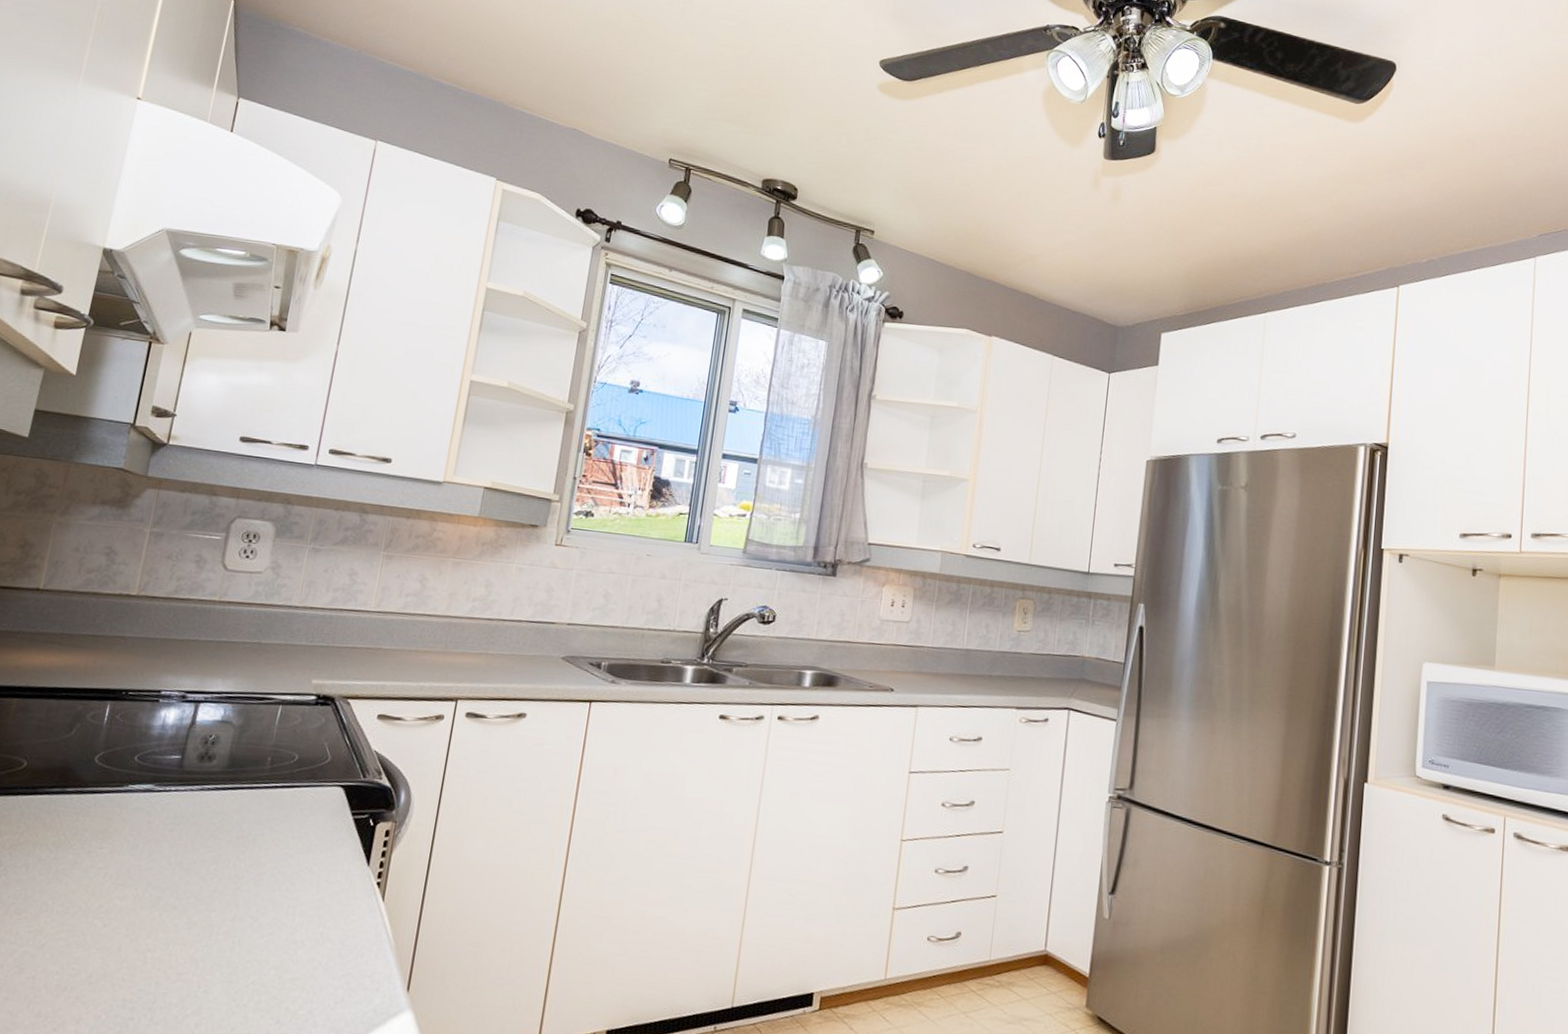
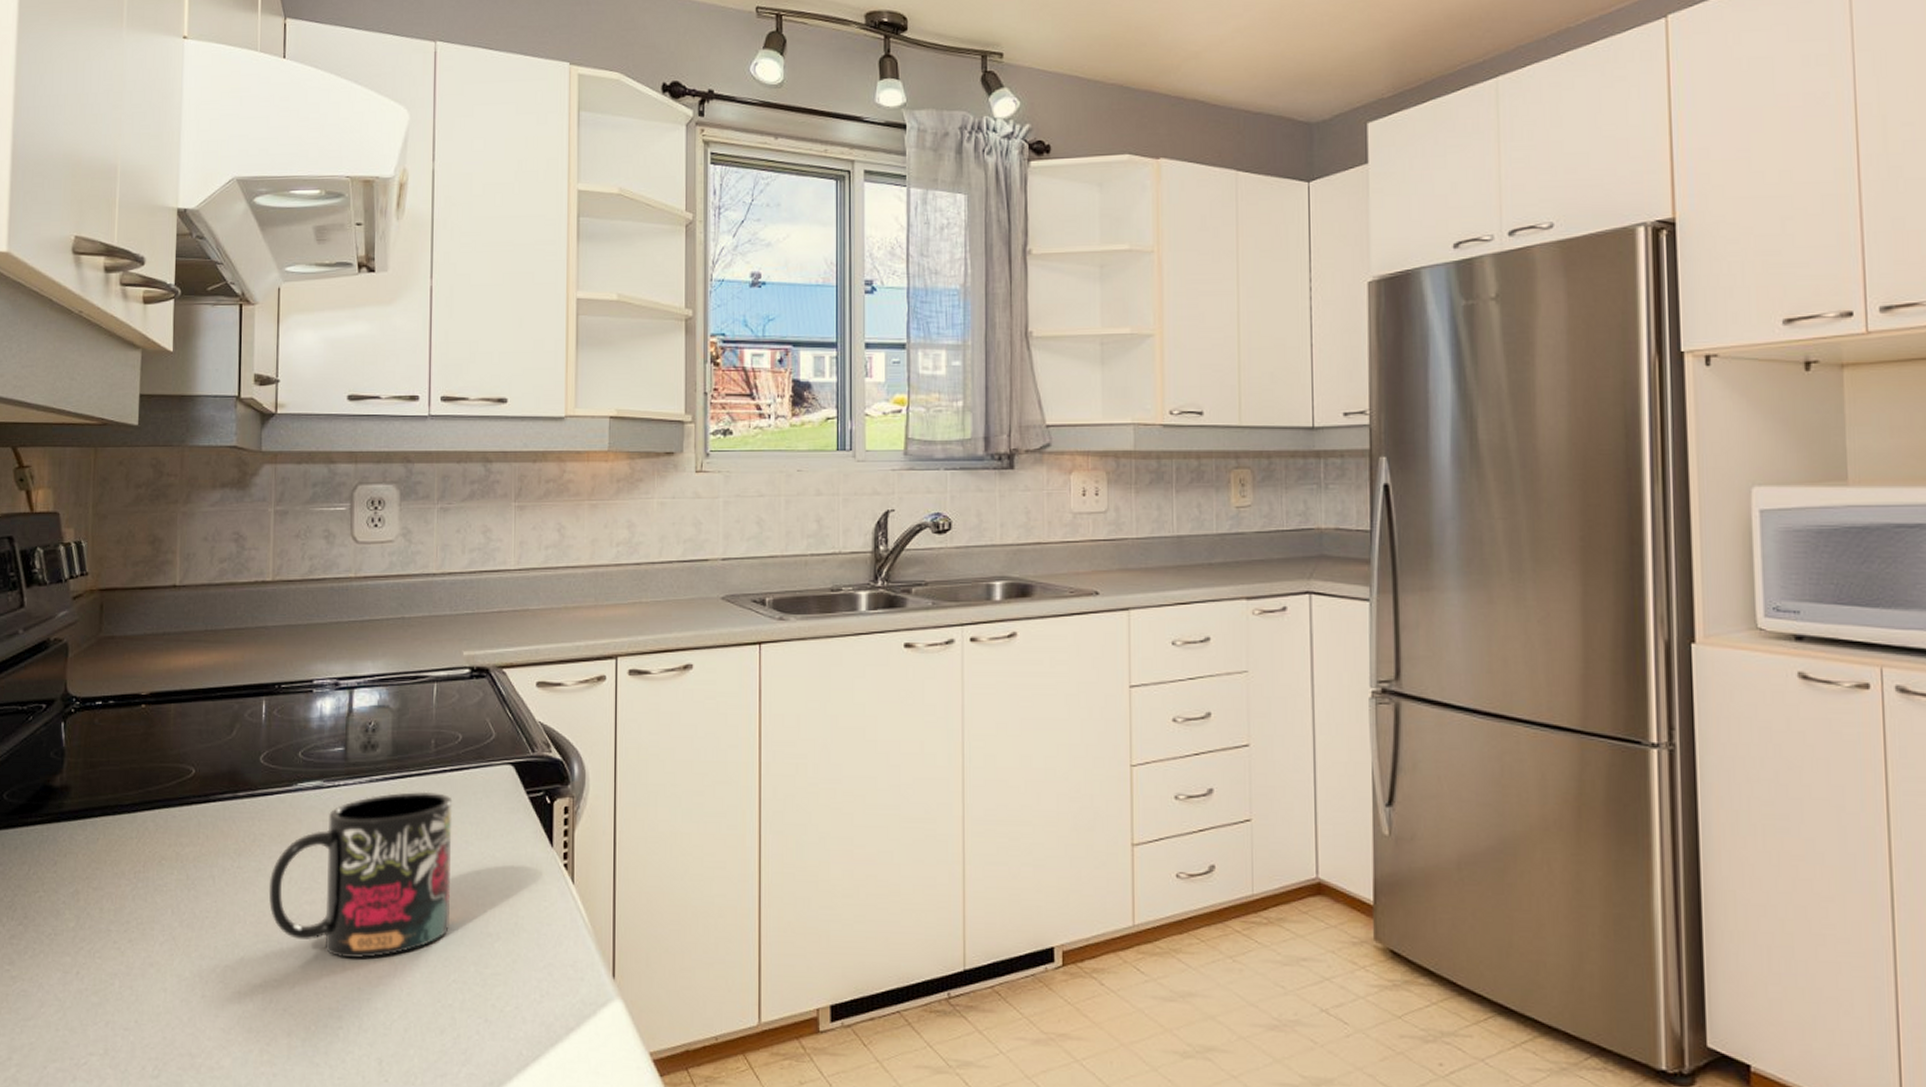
mug: none [79,802,280,955] -> present [268,791,453,958]

